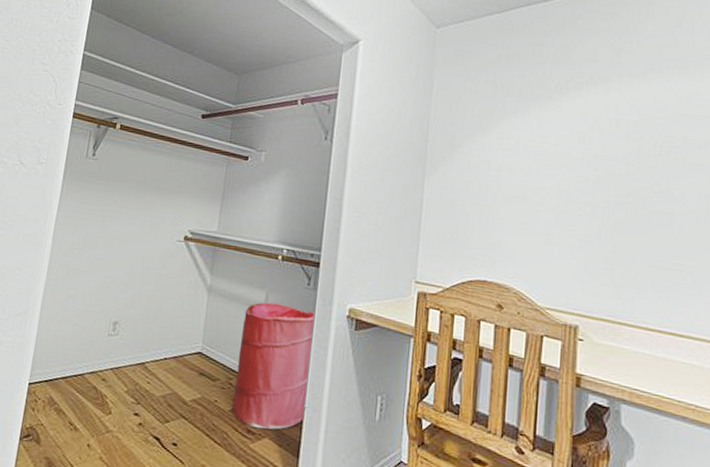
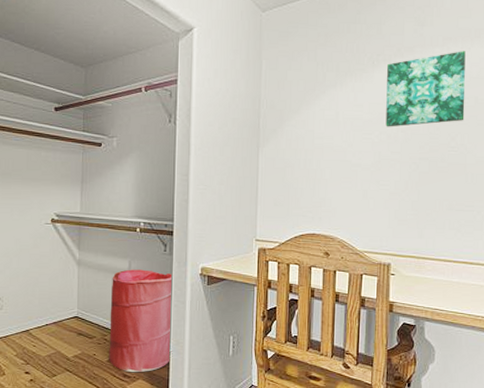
wall art: none [575,83,671,164] -> present [385,51,466,127]

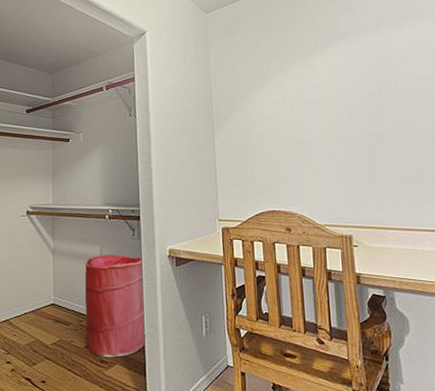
wall art: present [385,51,466,127] -> none [326,33,405,106]

